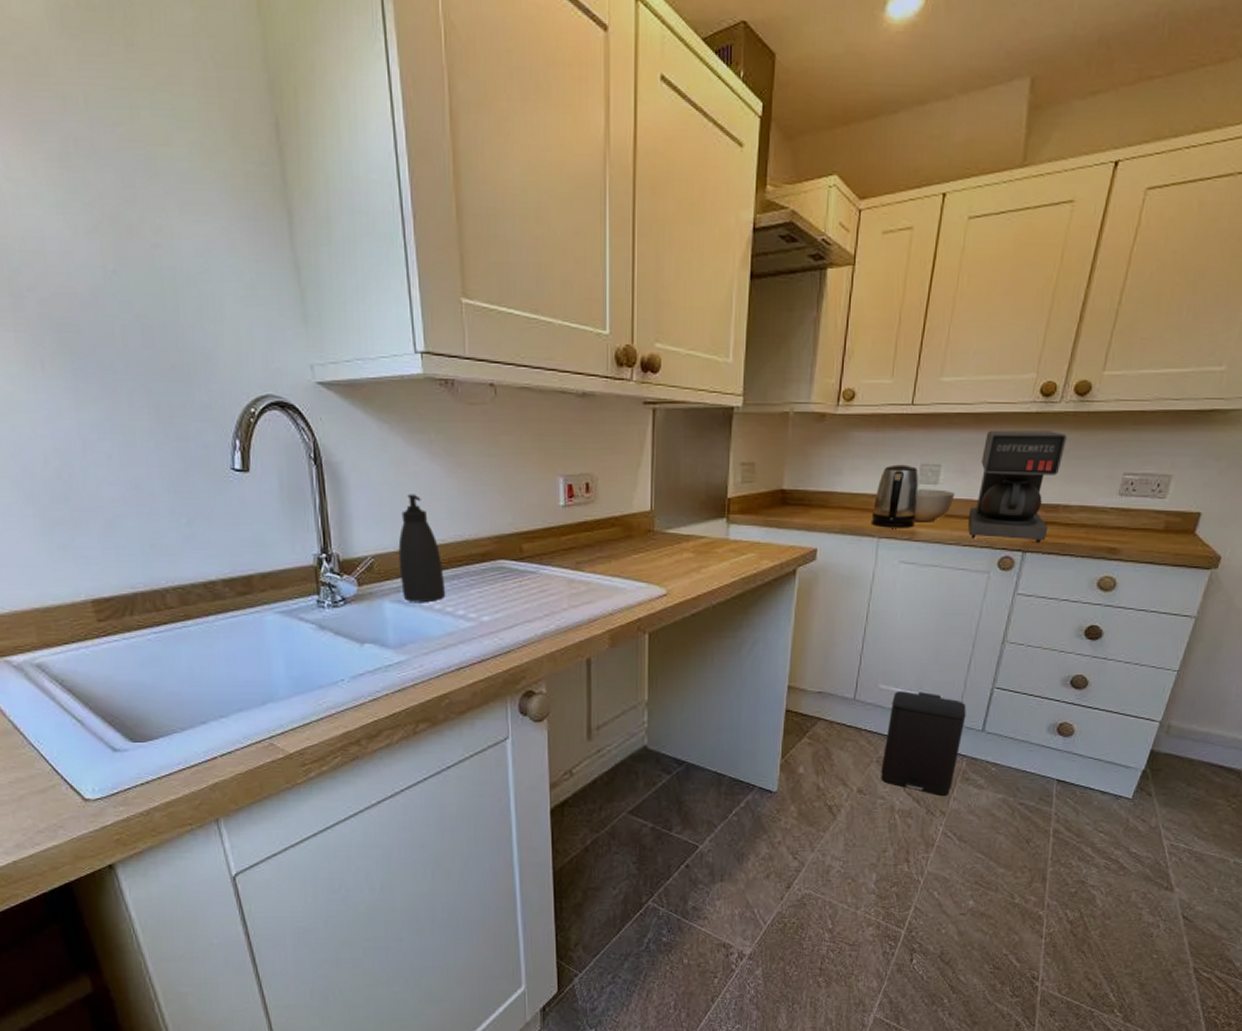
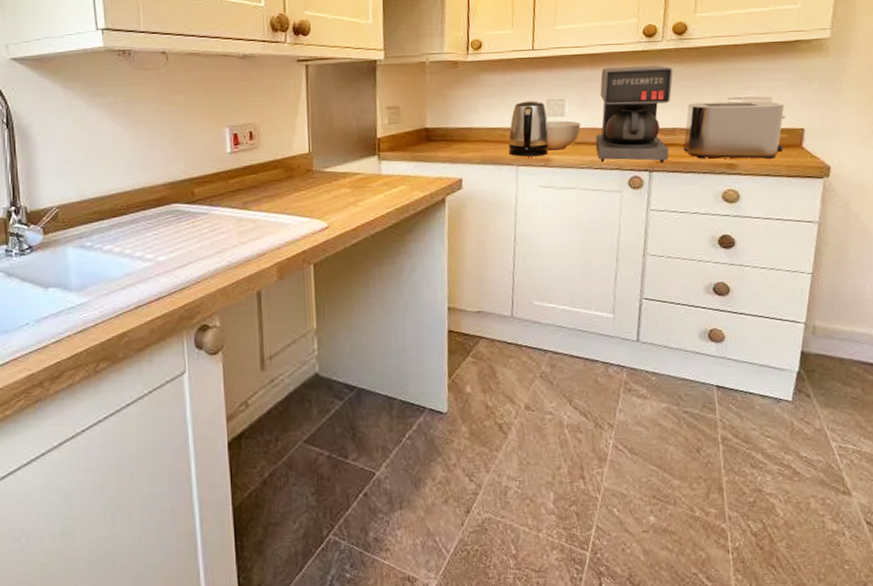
soap dispenser: present [398,494,446,602] -> none [81,149,125,247]
pedal bin: present [881,691,967,796] -> none [545,306,620,408]
toaster: none [1063,477,1184,546] -> present [683,101,786,160]

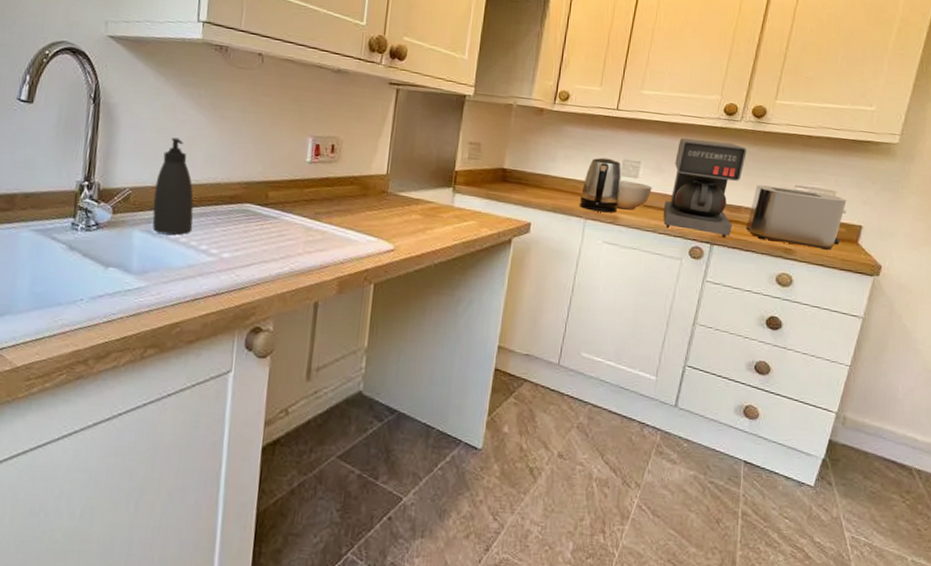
soap dispenser: none [81,149,125,247] -> present [152,137,194,235]

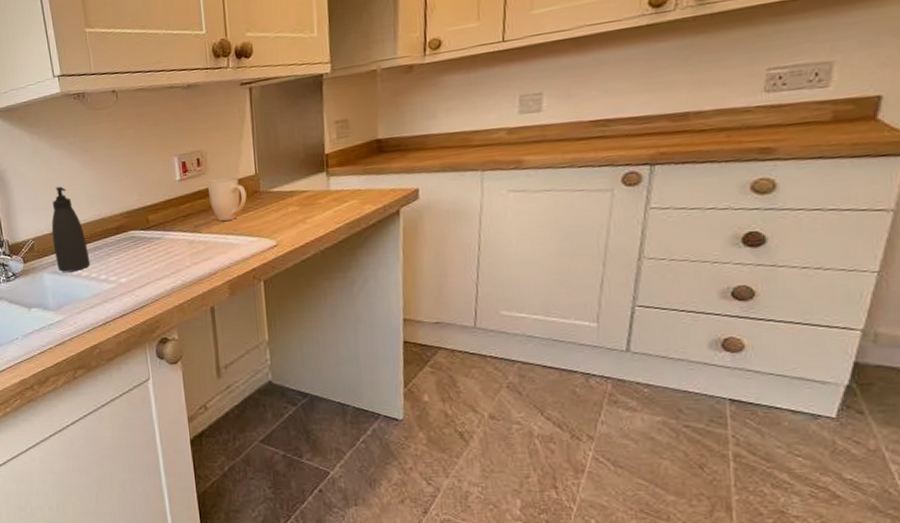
mug: none [336,169,375,215] -> present [207,176,247,221]
kettle: present [579,157,622,214] -> none [472,98,522,162]
bowl: present [617,180,652,210] -> none [519,116,562,151]
coffee maker: present [663,137,747,239] -> none [580,40,689,160]
toaster: present [746,185,847,251] -> none [698,66,853,145]

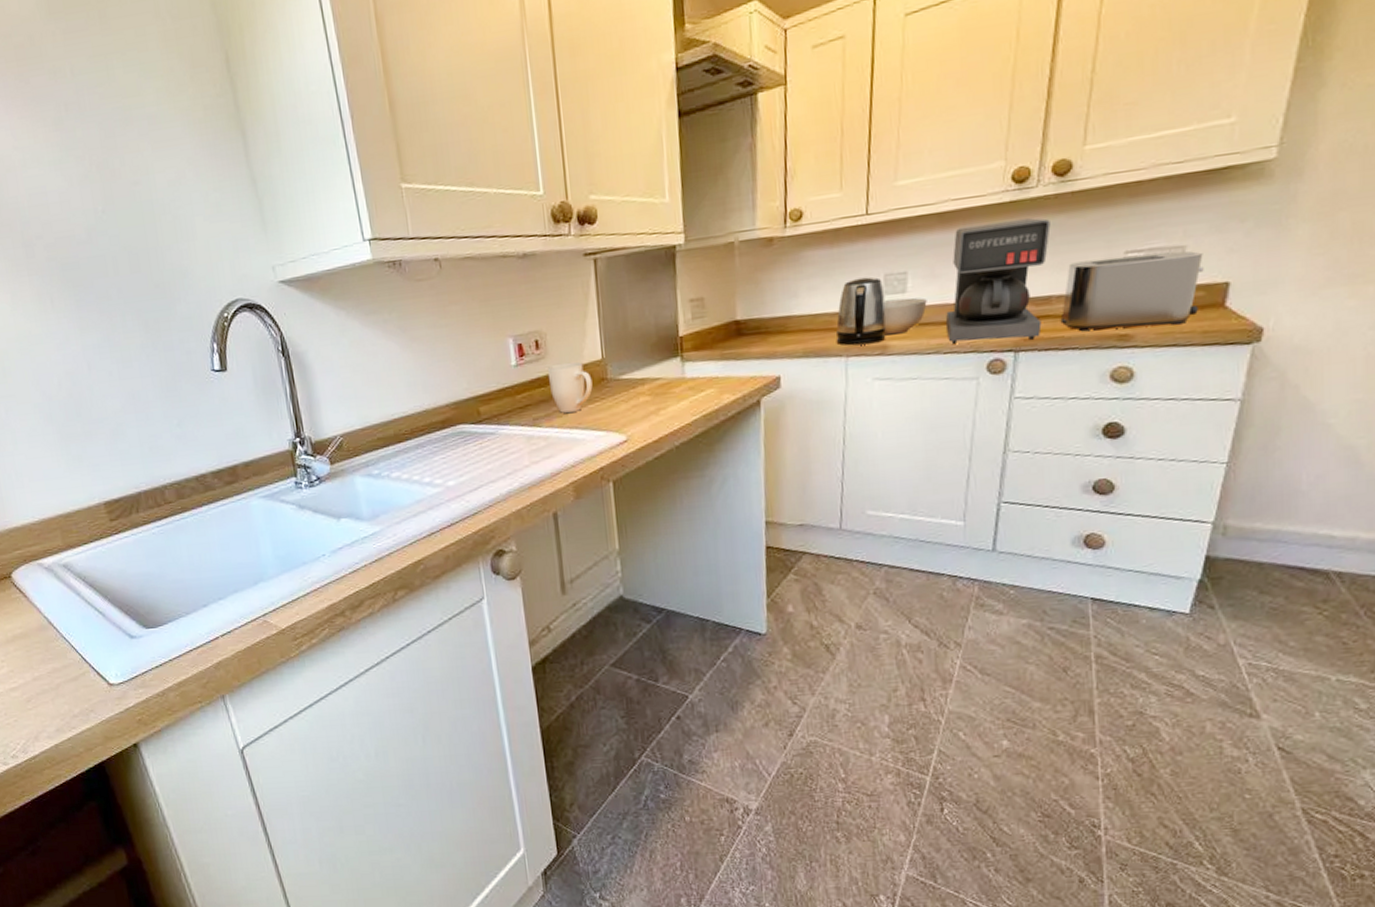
soap dispenser: present [51,186,91,272] -> none [363,372,412,475]
kettle: none [472,98,522,162] -> present [836,277,887,347]
bowl: none [519,116,562,151] -> present [883,297,927,335]
coffee maker: none [580,40,689,160] -> present [945,218,1051,345]
toaster: none [698,66,853,145] -> present [1060,250,1204,331]

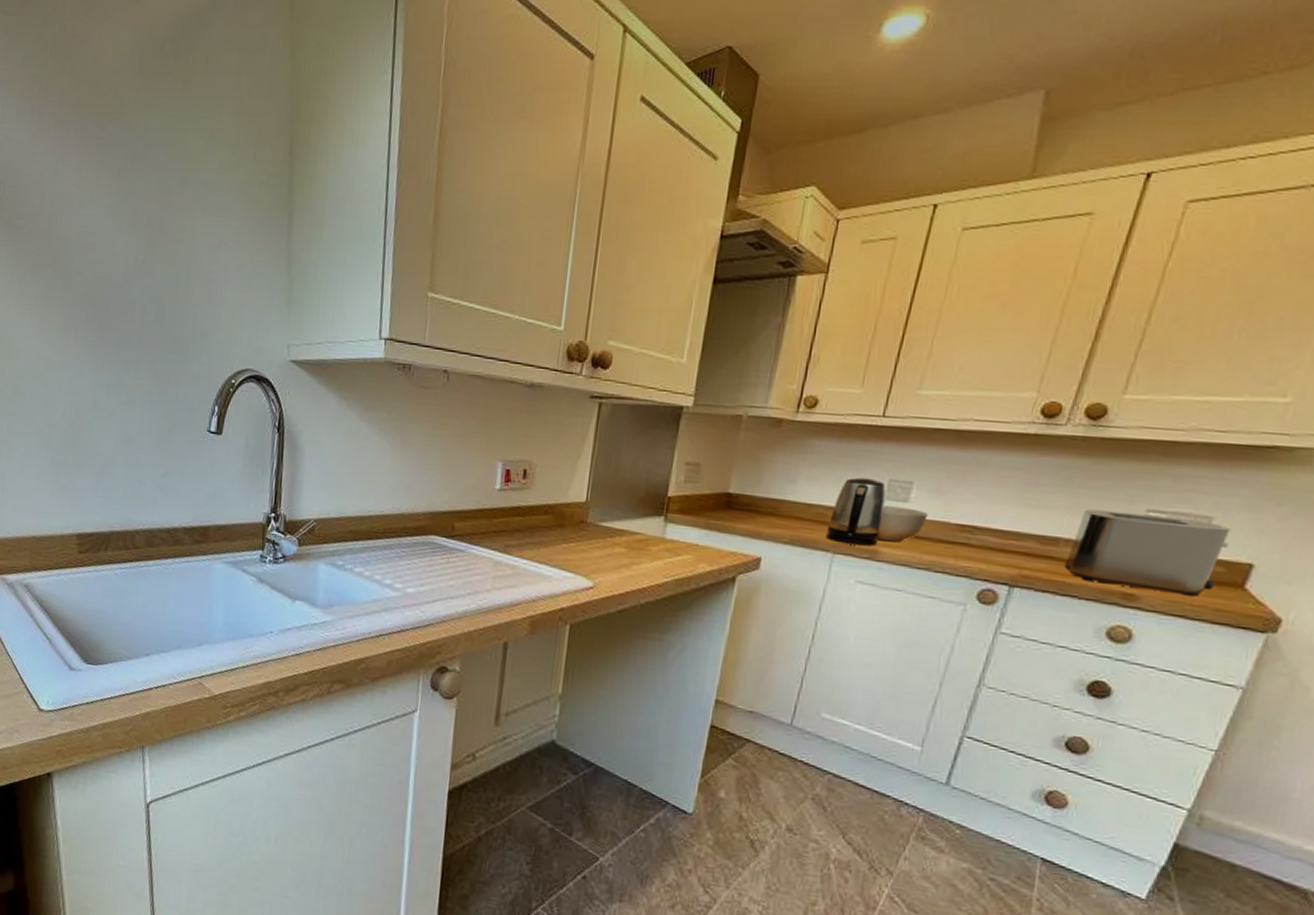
mug: present [547,361,593,413] -> none [528,497,572,548]
coffee maker: present [945,218,1051,345] -> none [942,449,1073,579]

